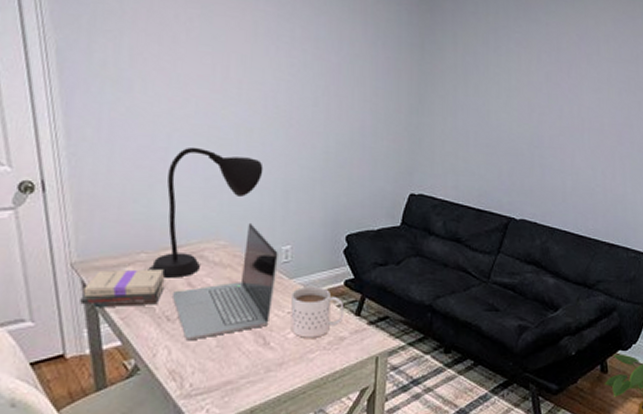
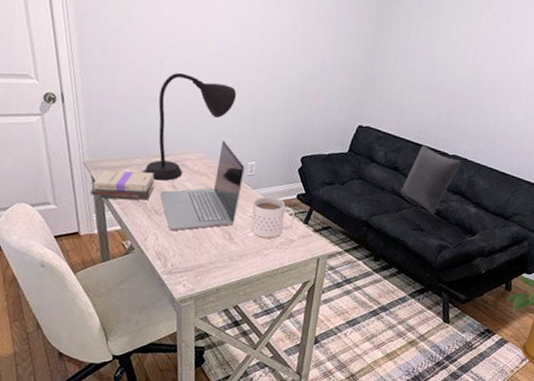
pillow: none [465,211,531,290] -> present [399,145,461,215]

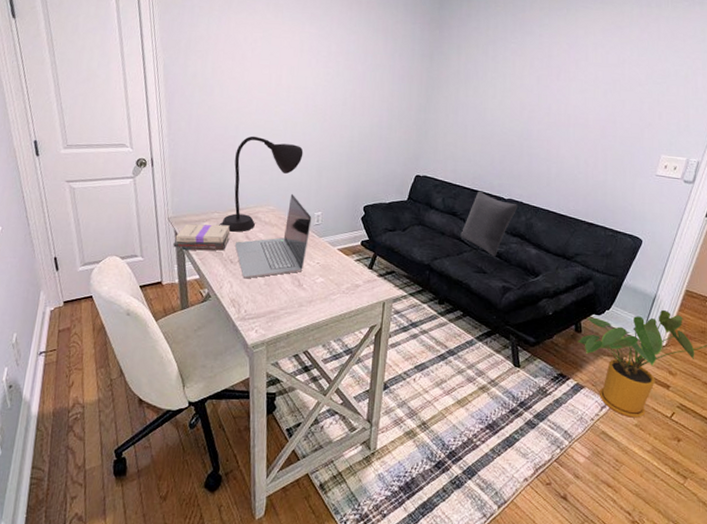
mug: present [251,196,295,239] -> none [319,243,359,284]

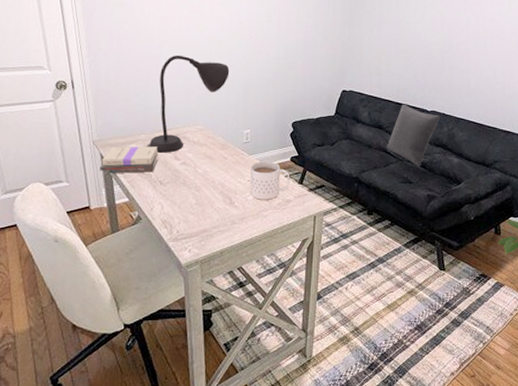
laptop: present [234,193,312,279] -> none [163,112,241,199]
mug: none [319,243,359,284] -> present [250,160,289,200]

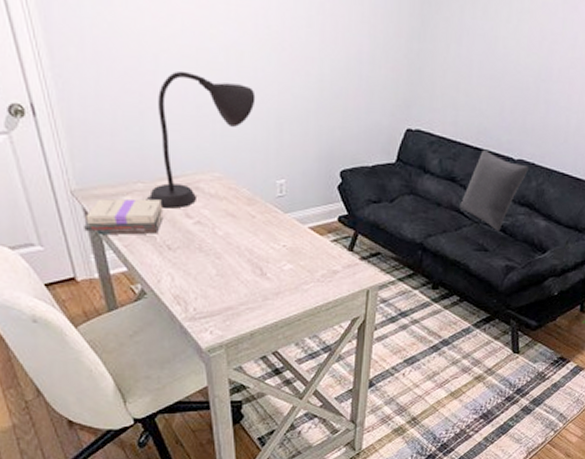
mug: present [250,160,289,200] -> none [286,220,337,271]

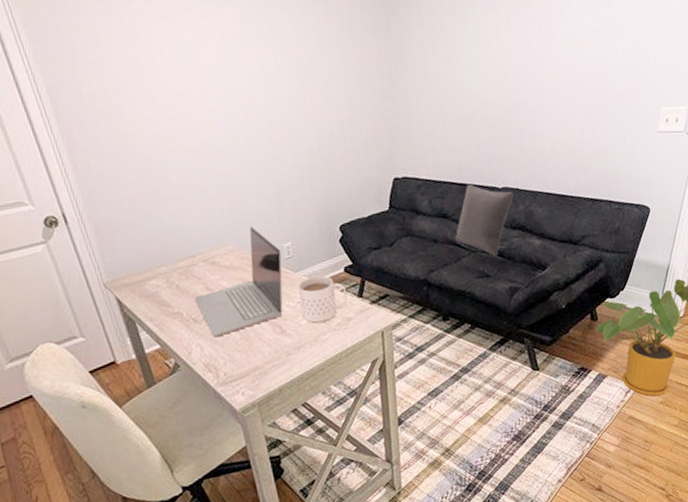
books: present [84,198,164,236] -> none [118,278,187,320]
desk lamp: present [146,70,256,209] -> none [169,163,255,286]
laptop: none [171,154,273,269] -> present [194,226,283,338]
mug: none [286,220,337,271] -> present [298,275,347,323]

